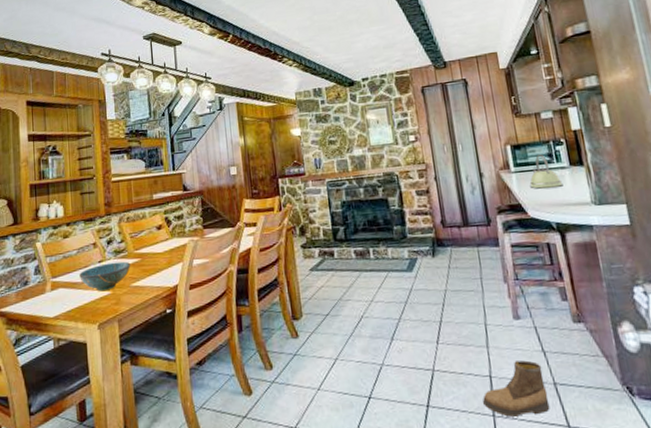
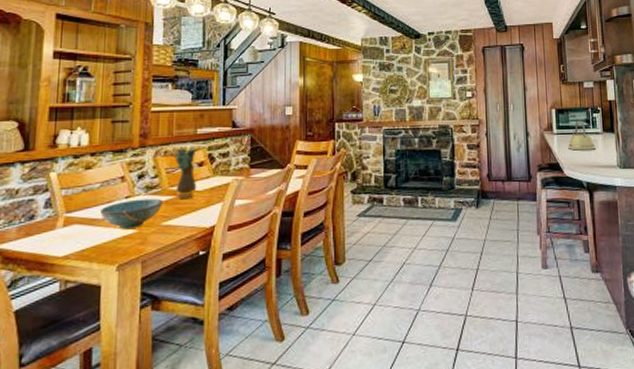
vase: none [135,212,159,262] -> present [174,147,197,200]
boot: present [482,360,550,417] -> none [507,306,565,359]

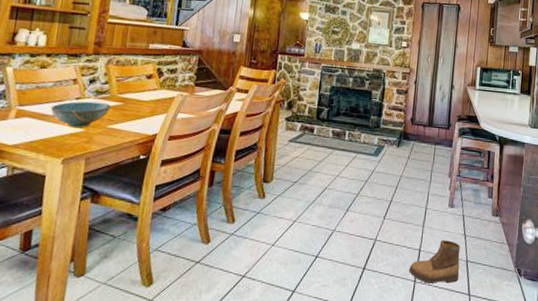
vase: present [174,147,197,200] -> none [123,58,147,107]
boot: none [507,306,565,359] -> present [408,240,461,284]
kettle: present [568,120,596,151] -> none [487,80,512,108]

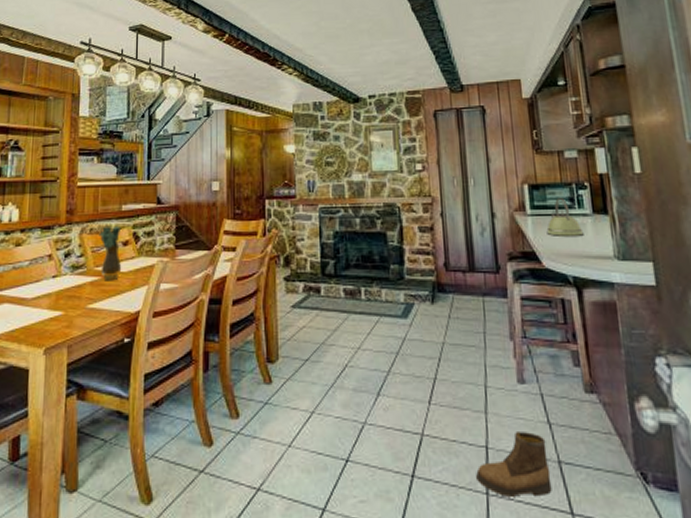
decorative bowl: present [51,101,111,128] -> none [29,279,89,311]
vase: none [123,58,147,107] -> present [99,224,122,281]
kettle: none [487,80,512,108] -> present [546,198,584,236]

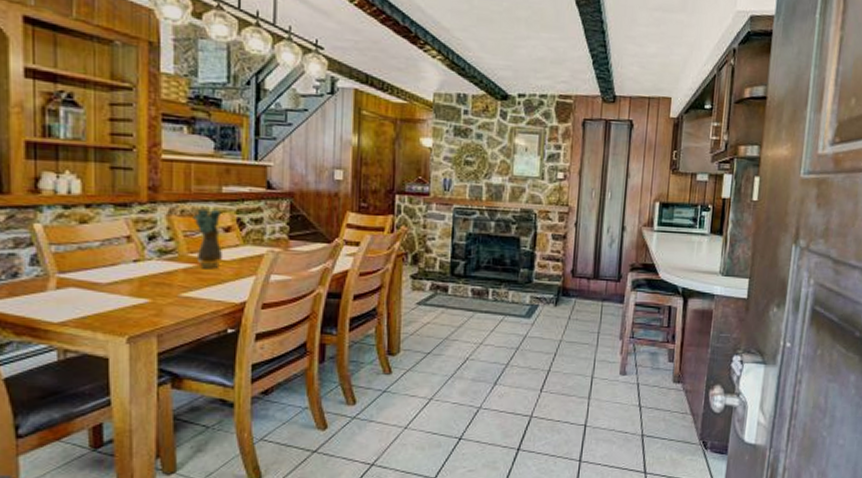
boot: present [475,432,552,497] -> none [572,413,635,462]
kettle: present [546,198,584,236] -> none [668,217,699,253]

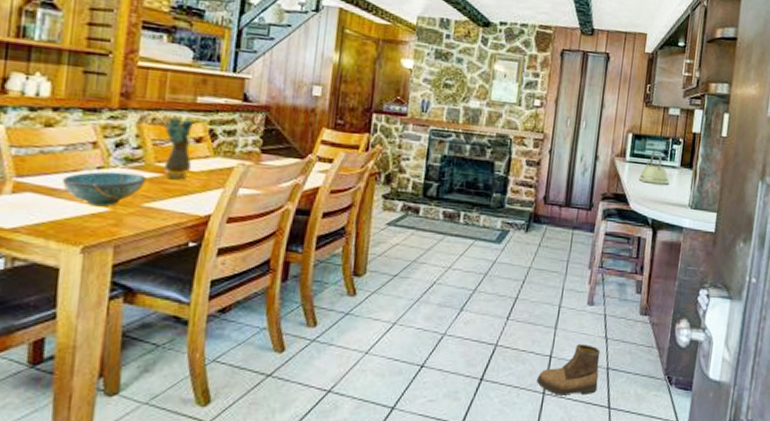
decorative bowl: none [103,264,181,298] -> present [63,171,147,207]
boot: none [572,413,635,462] -> present [536,344,601,395]
kettle: none [668,217,699,253] -> present [639,149,669,185]

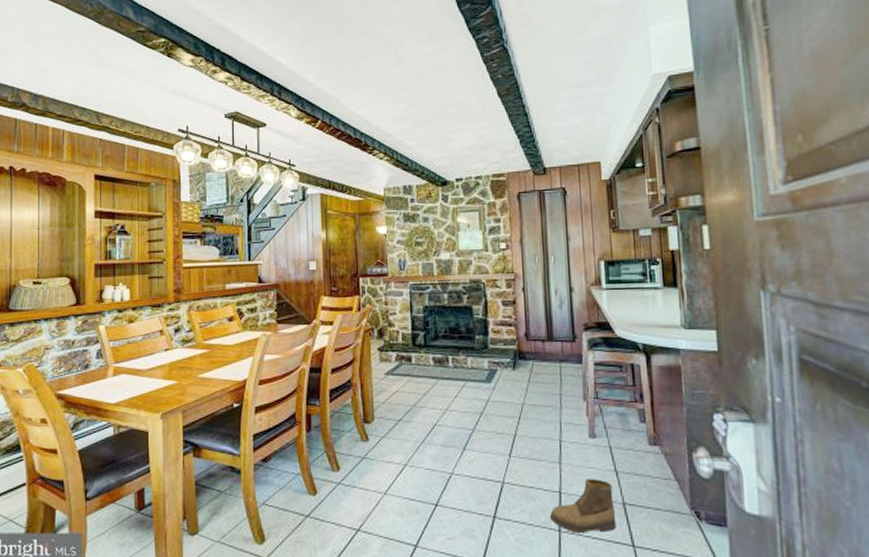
decorative bowl: present [63,171,147,207] -> none [144,351,199,381]
vase: present [163,115,195,180] -> none [206,302,229,353]
kettle: present [639,149,669,185] -> none [620,273,654,308]

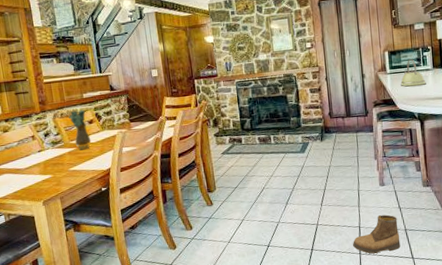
vase: none [206,302,229,353] -> present [68,109,91,151]
kettle: none [620,273,654,308] -> present [400,59,426,87]

